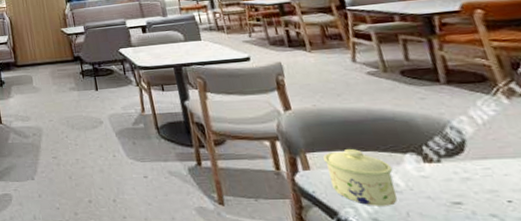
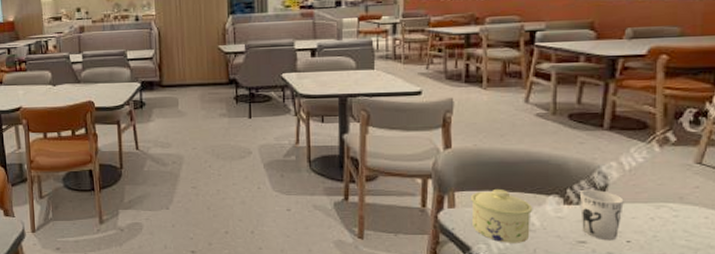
cup: none [436,145,495,200] -> present [579,189,624,239]

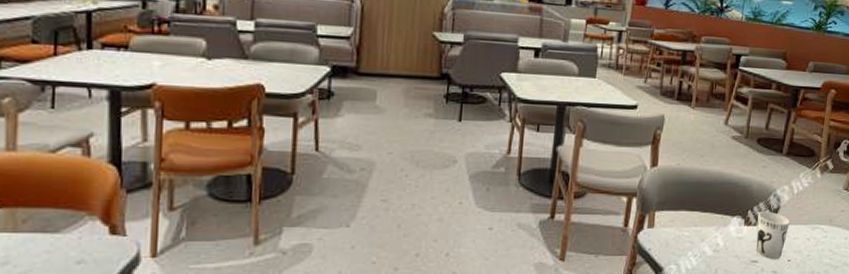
sugar bowl: present [471,188,533,243] -> none [667,209,720,263]

